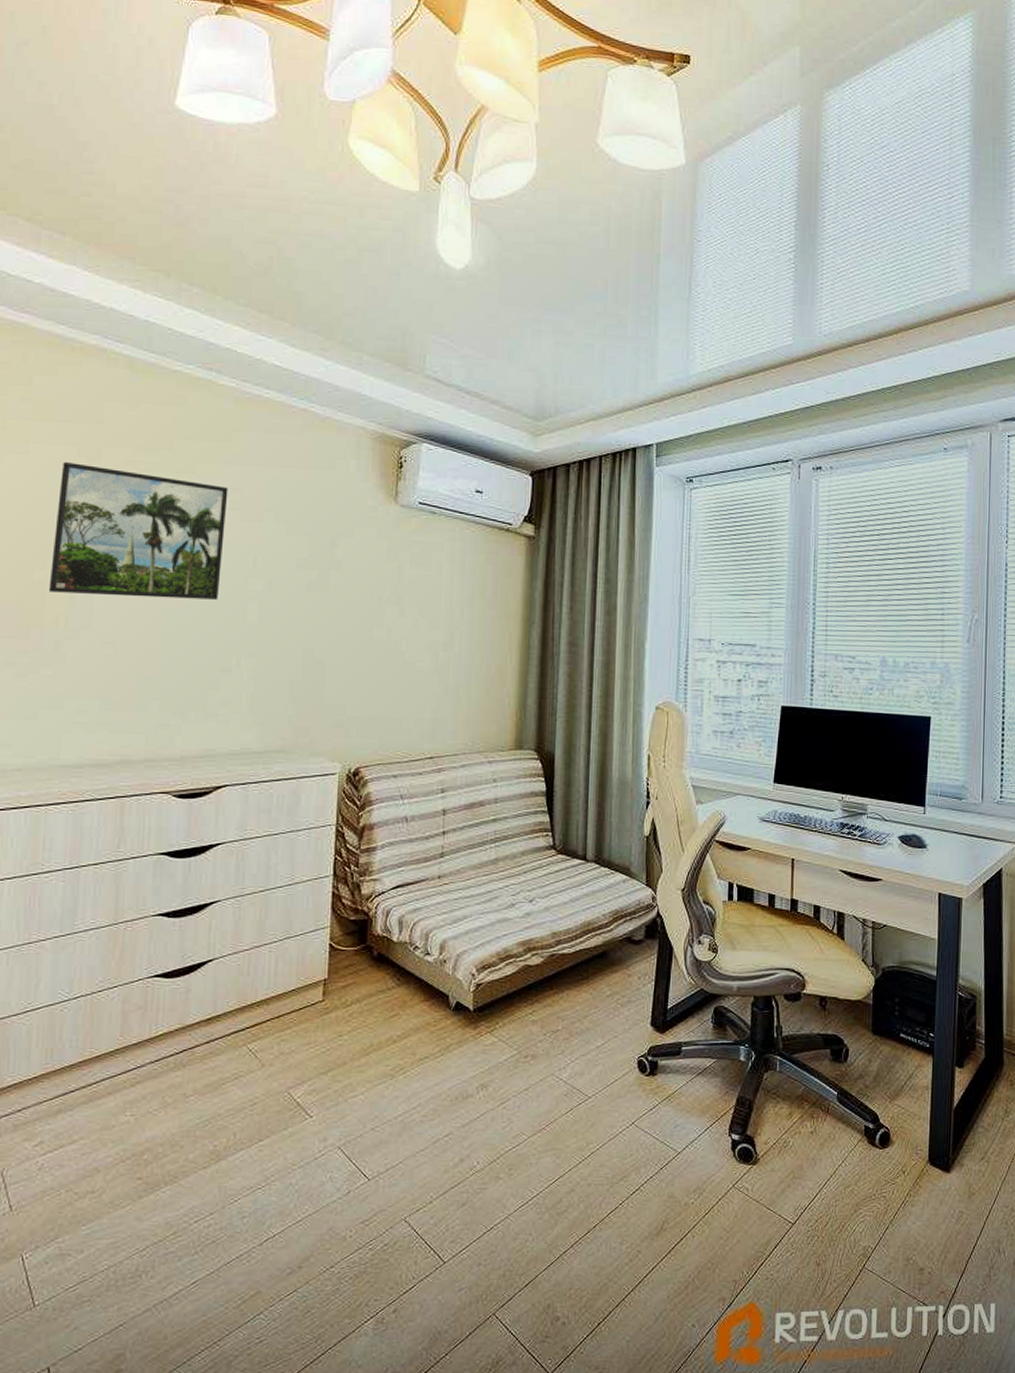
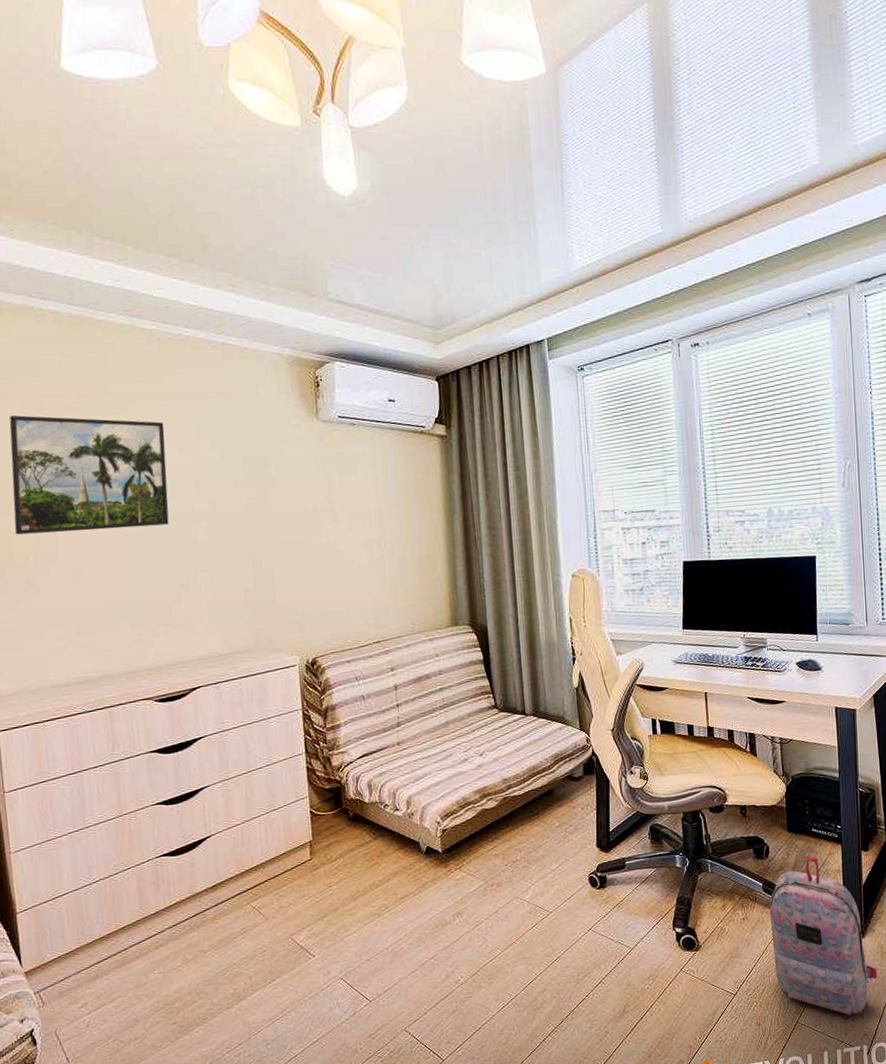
backpack: none [842,1065,962,1266] -> present [769,855,877,1015]

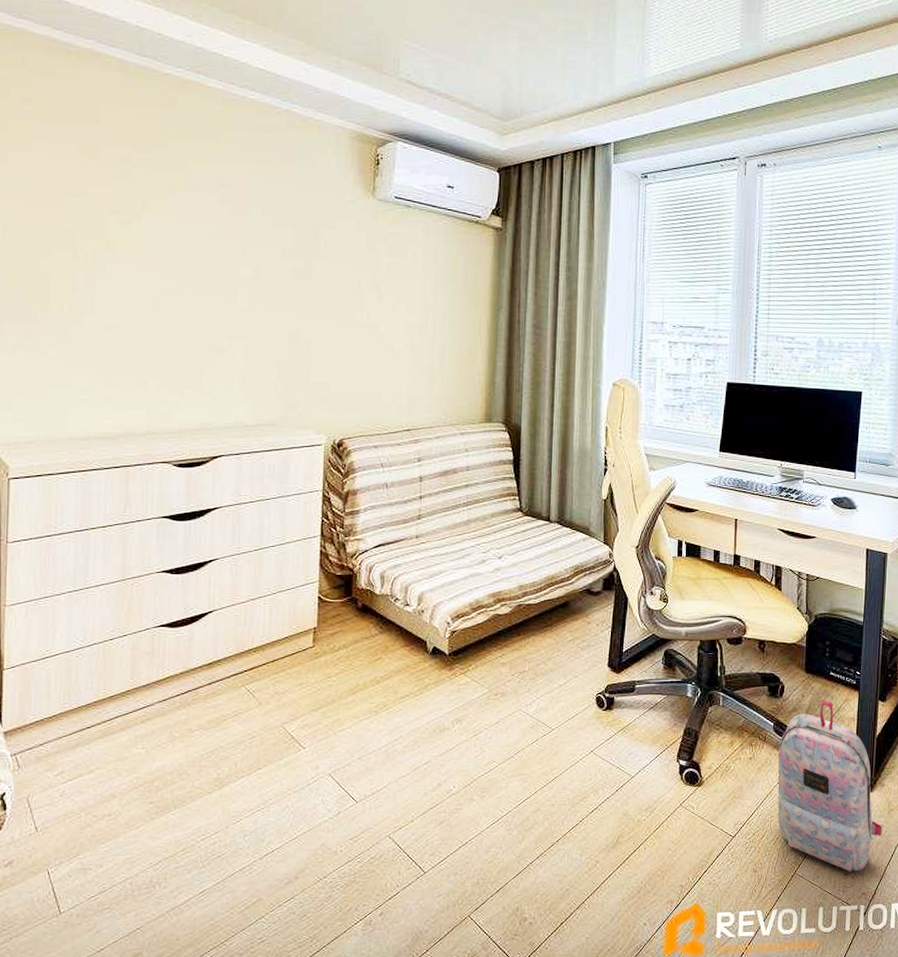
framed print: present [9,415,169,535] -> none [53,159,218,287]

